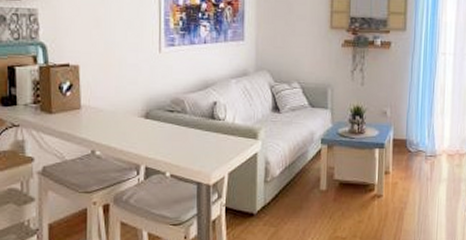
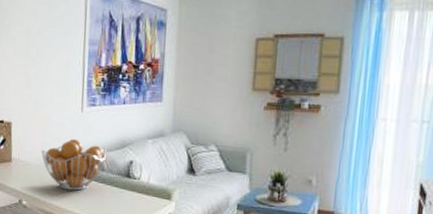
fruit basket: none [115,81,188,136] -> present [41,138,106,191]

